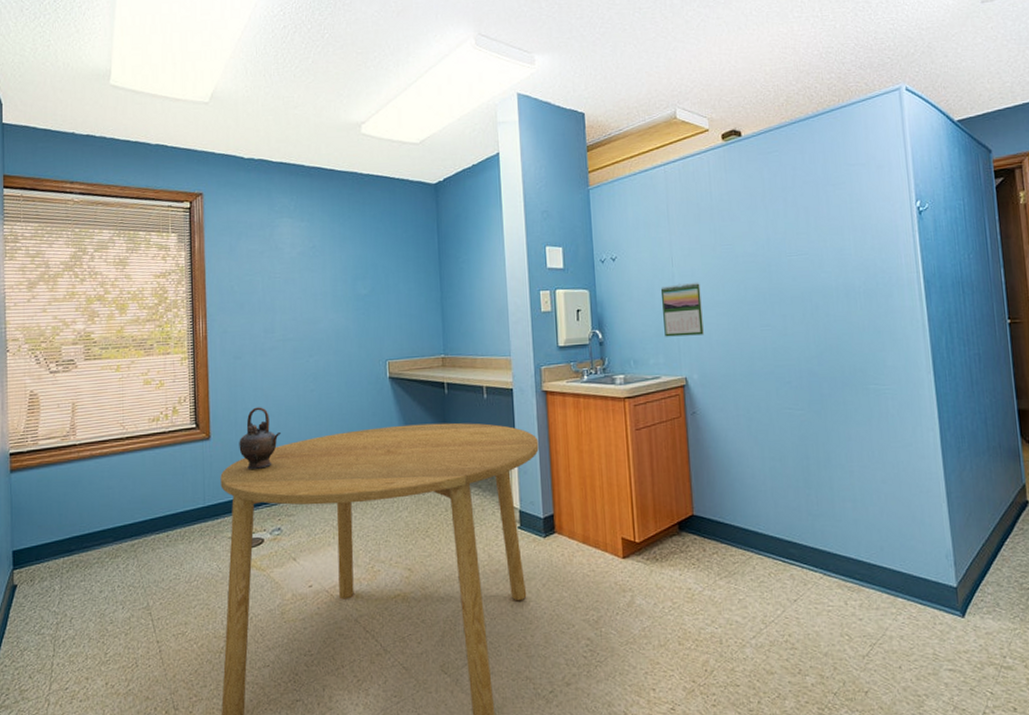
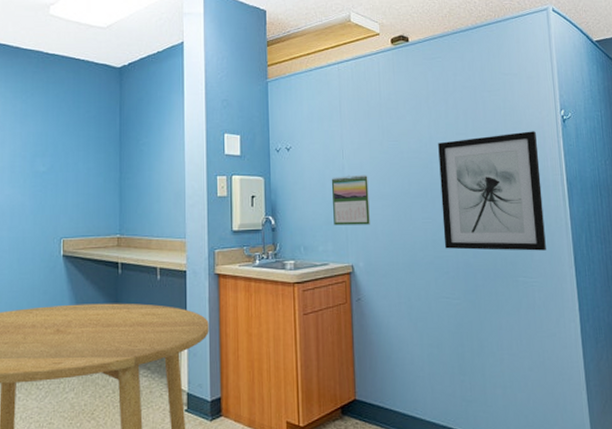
wall art: none [776,226,901,358] -> present [438,131,546,251]

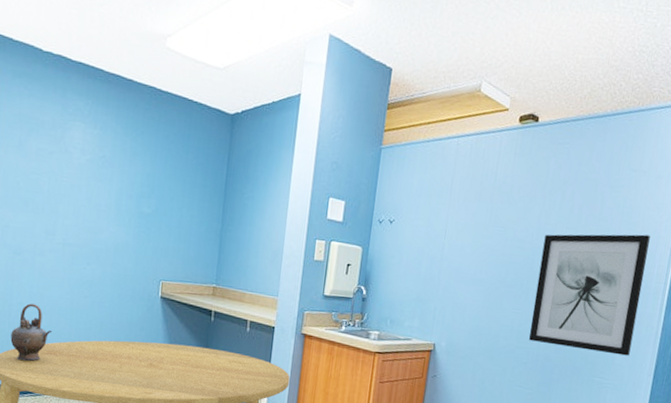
calendar: present [331,174,370,225] -> none [423,256,467,308]

